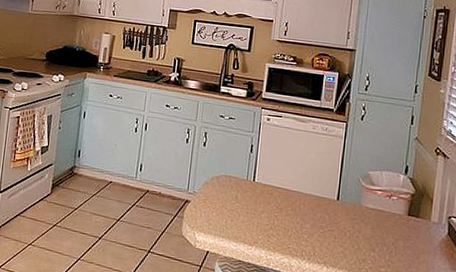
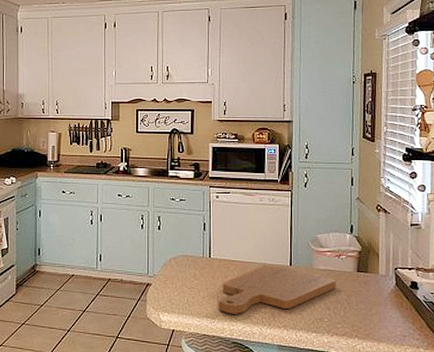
cutting board: none [256,195,385,245] -> present [218,264,337,314]

